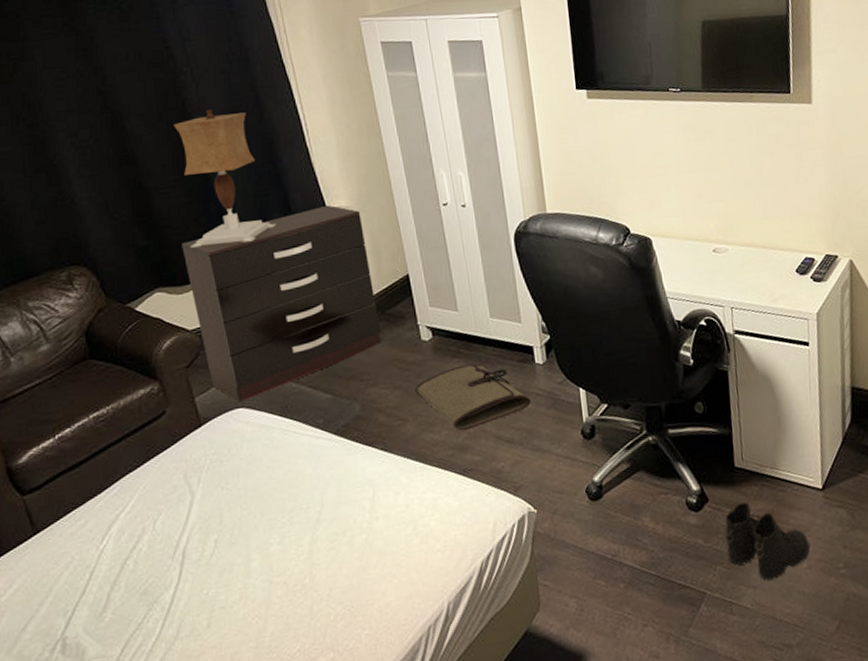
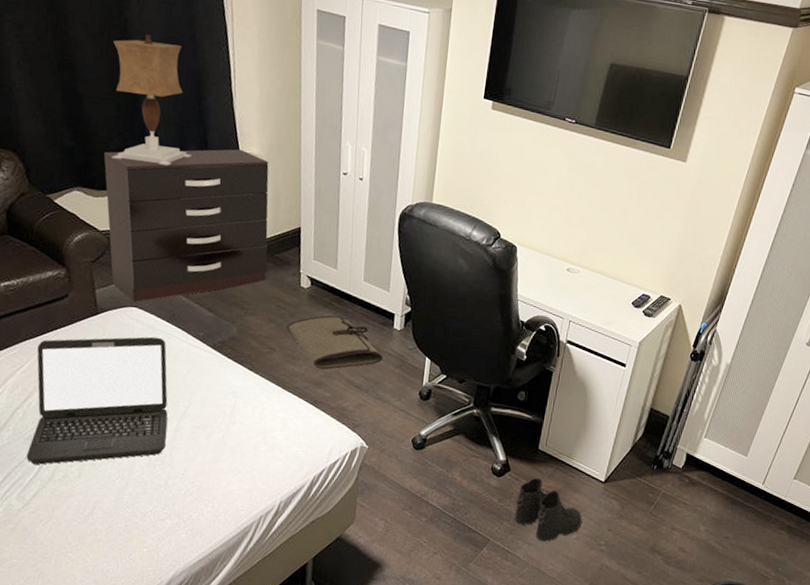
laptop: none [140,436,303,624] -> present [26,336,168,465]

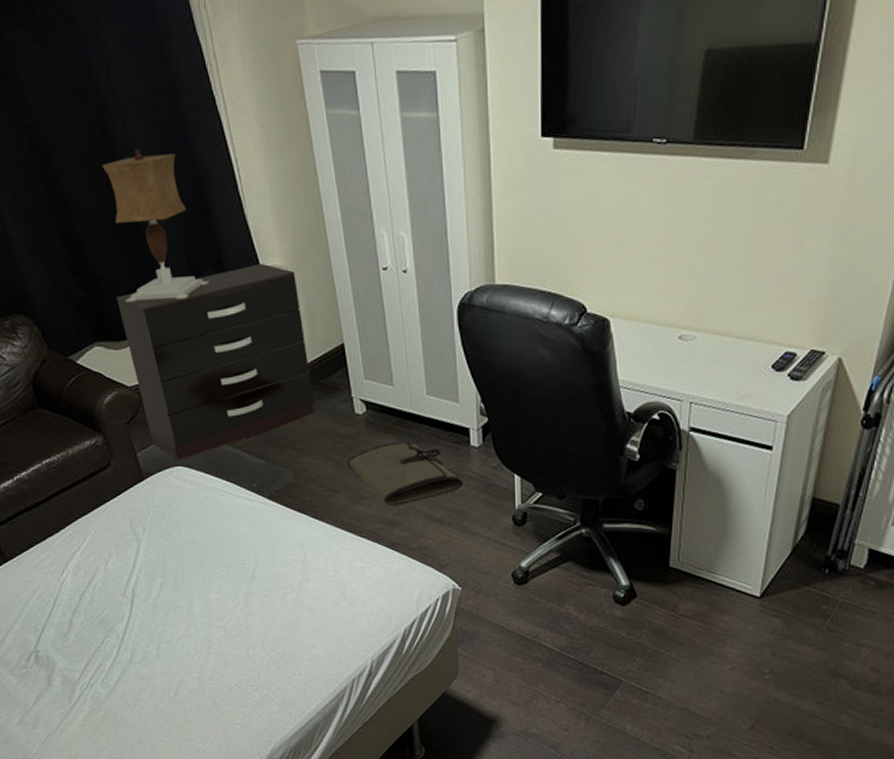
laptop: present [26,336,168,465] -> none [90,495,239,648]
boots: present [514,477,582,542] -> none [648,601,736,676]

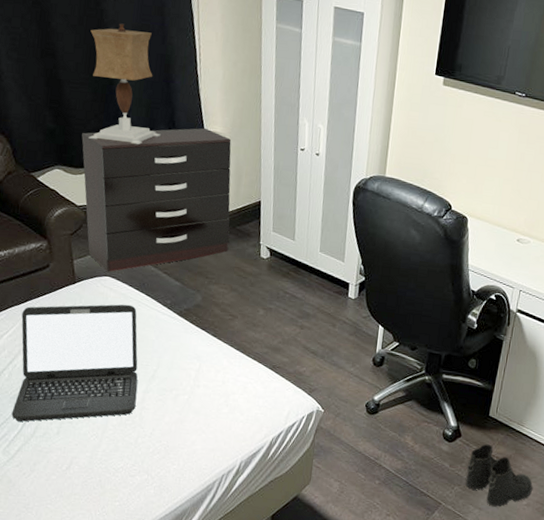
laptop: none [90,495,239,648] -> present [11,304,138,422]
tool roll: present [347,441,463,507] -> none [247,284,338,337]
boots: none [648,601,736,676] -> present [465,444,533,507]

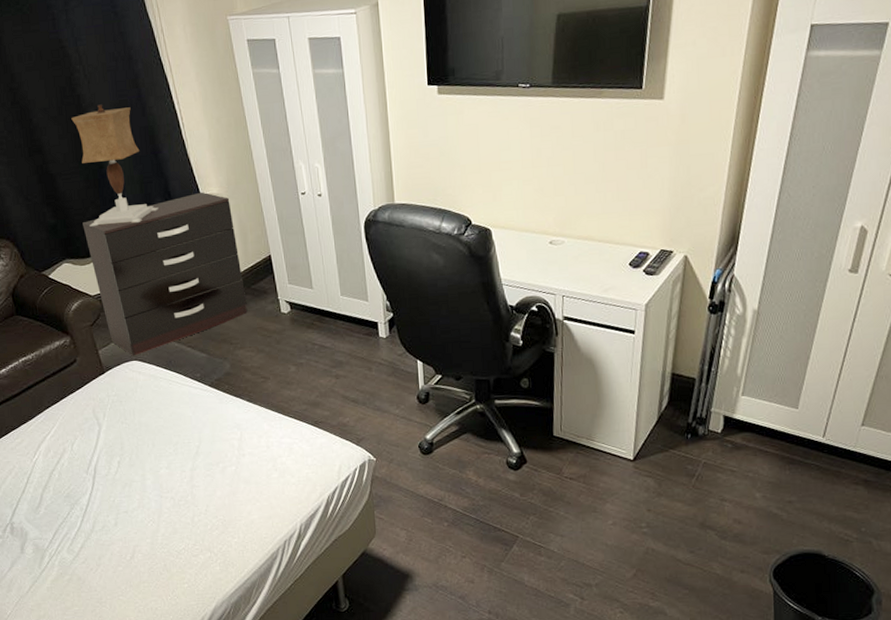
laptop: present [11,304,138,422] -> none [59,385,186,519]
boots: present [465,444,533,507] -> none [539,465,616,531]

